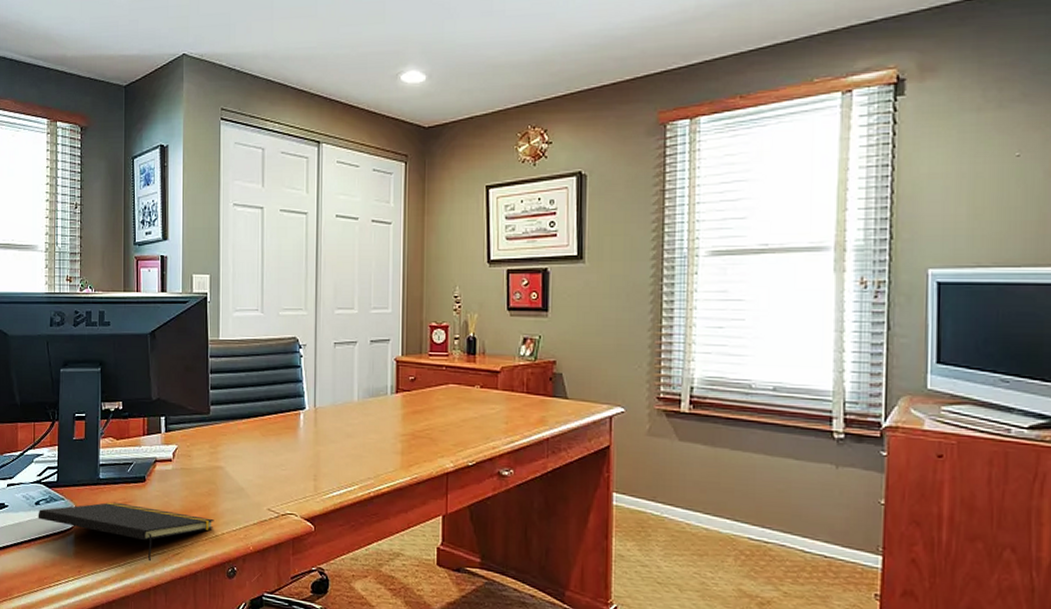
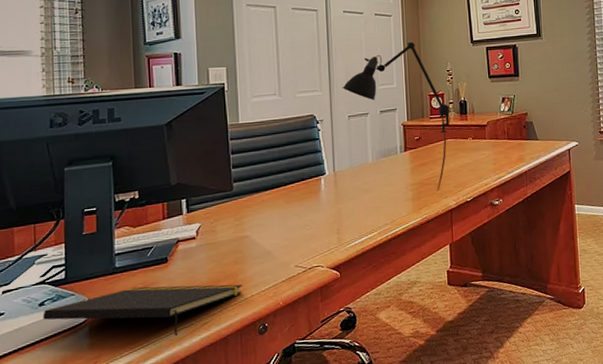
desk lamp: none [329,257,455,448] -> present [342,41,450,191]

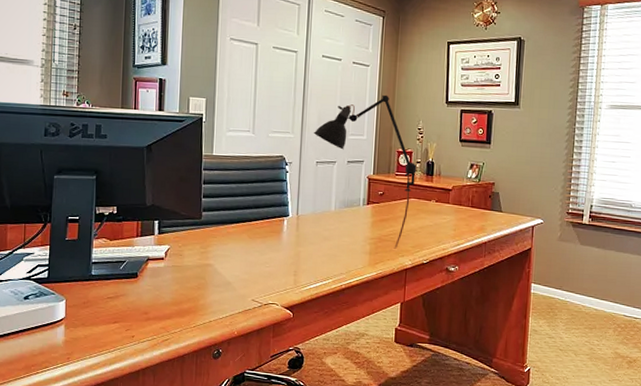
notepad: present [42,284,243,337] -> none [26,296,203,347]

